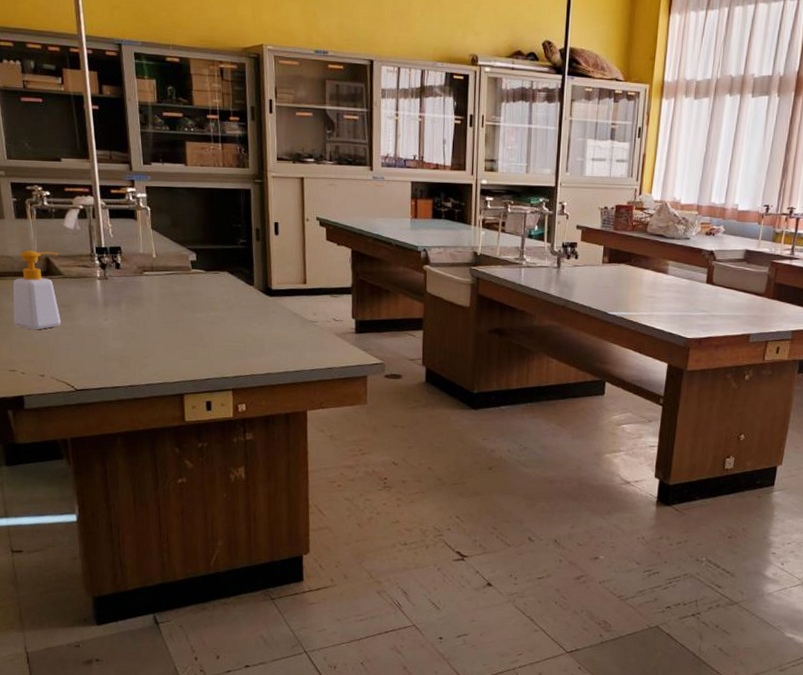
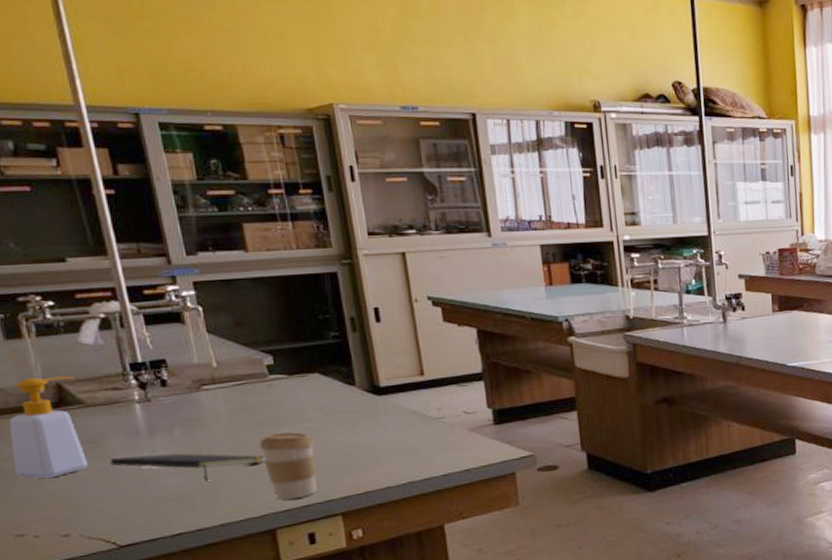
notepad: none [76,320,182,349] -> present [110,453,265,482]
coffee cup: none [179,316,220,373] -> present [259,432,317,500]

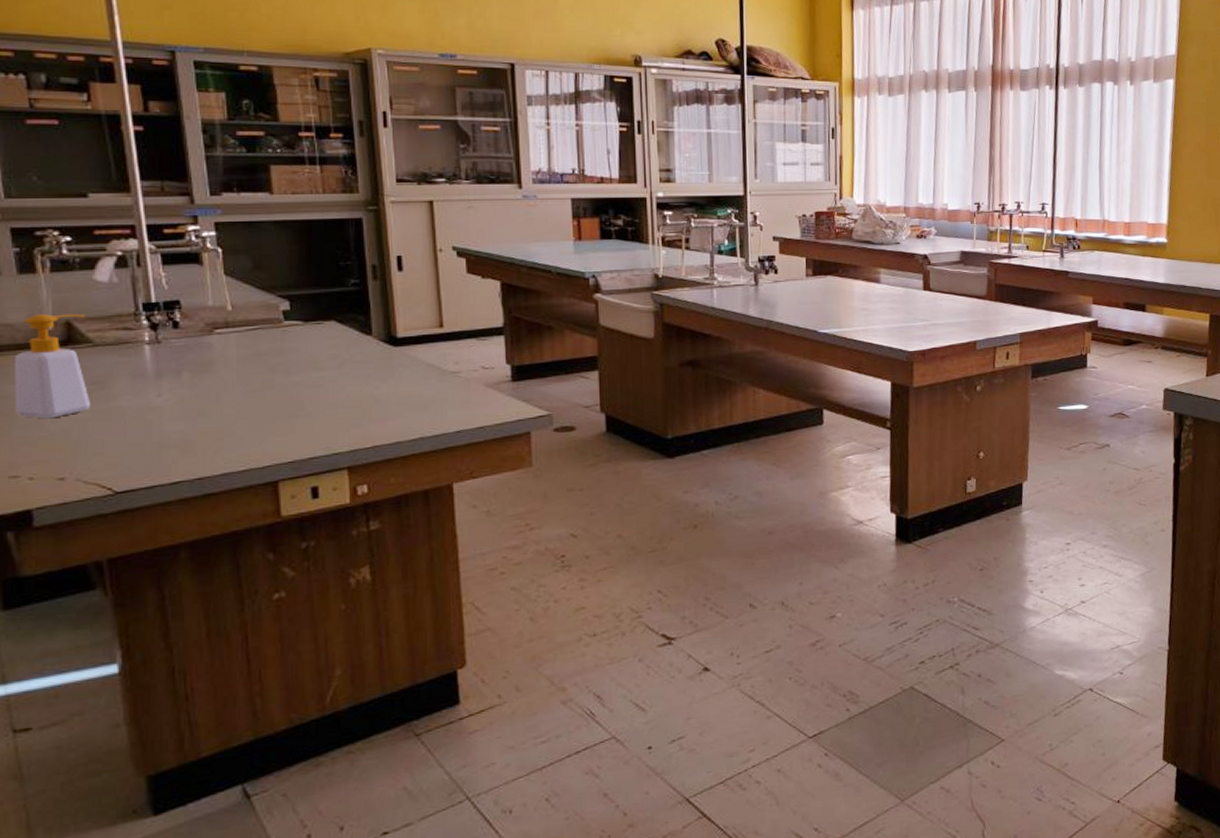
notepad: present [110,453,265,482] -> none [113,398,273,428]
coffee cup: present [259,432,317,500] -> none [268,380,327,451]

